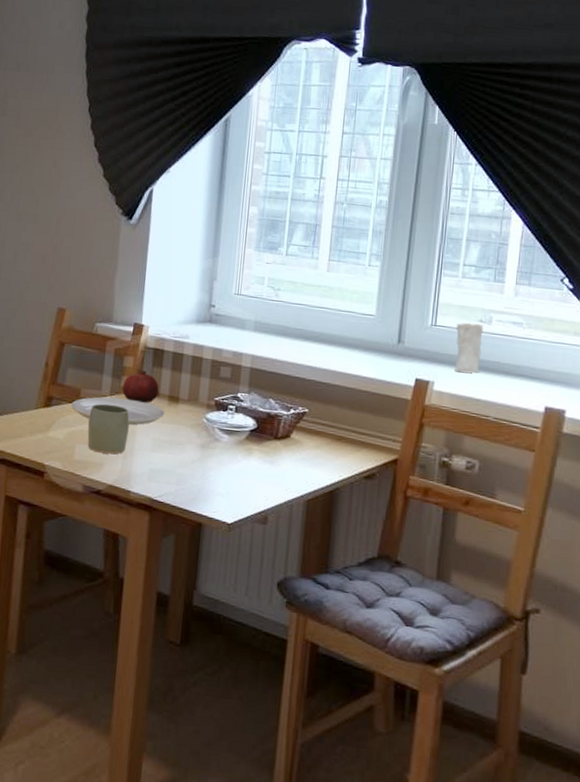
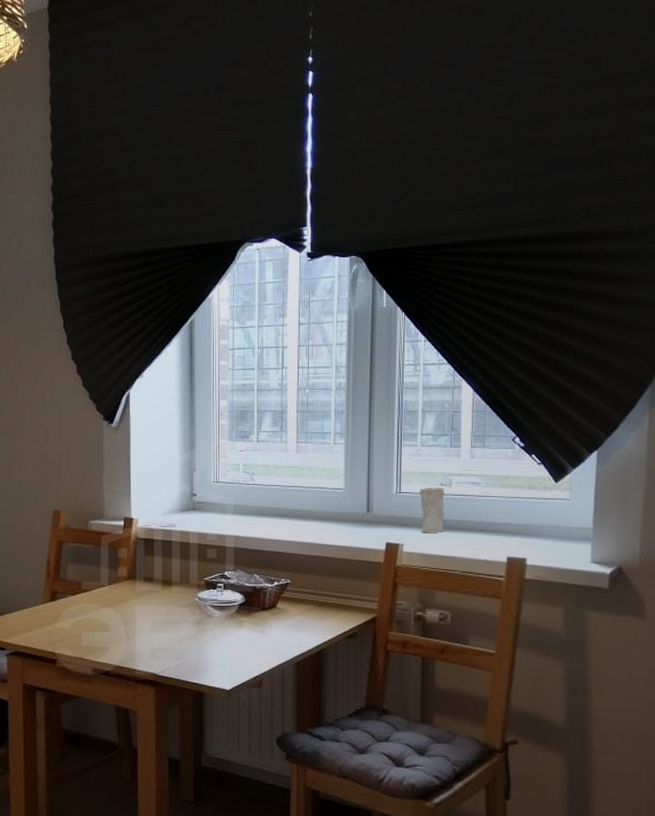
plate: present [71,397,165,425] -> none [74,586,160,610]
mug: present [87,403,130,455] -> none [92,593,129,638]
fruit: present [122,370,159,403] -> none [119,559,152,589]

